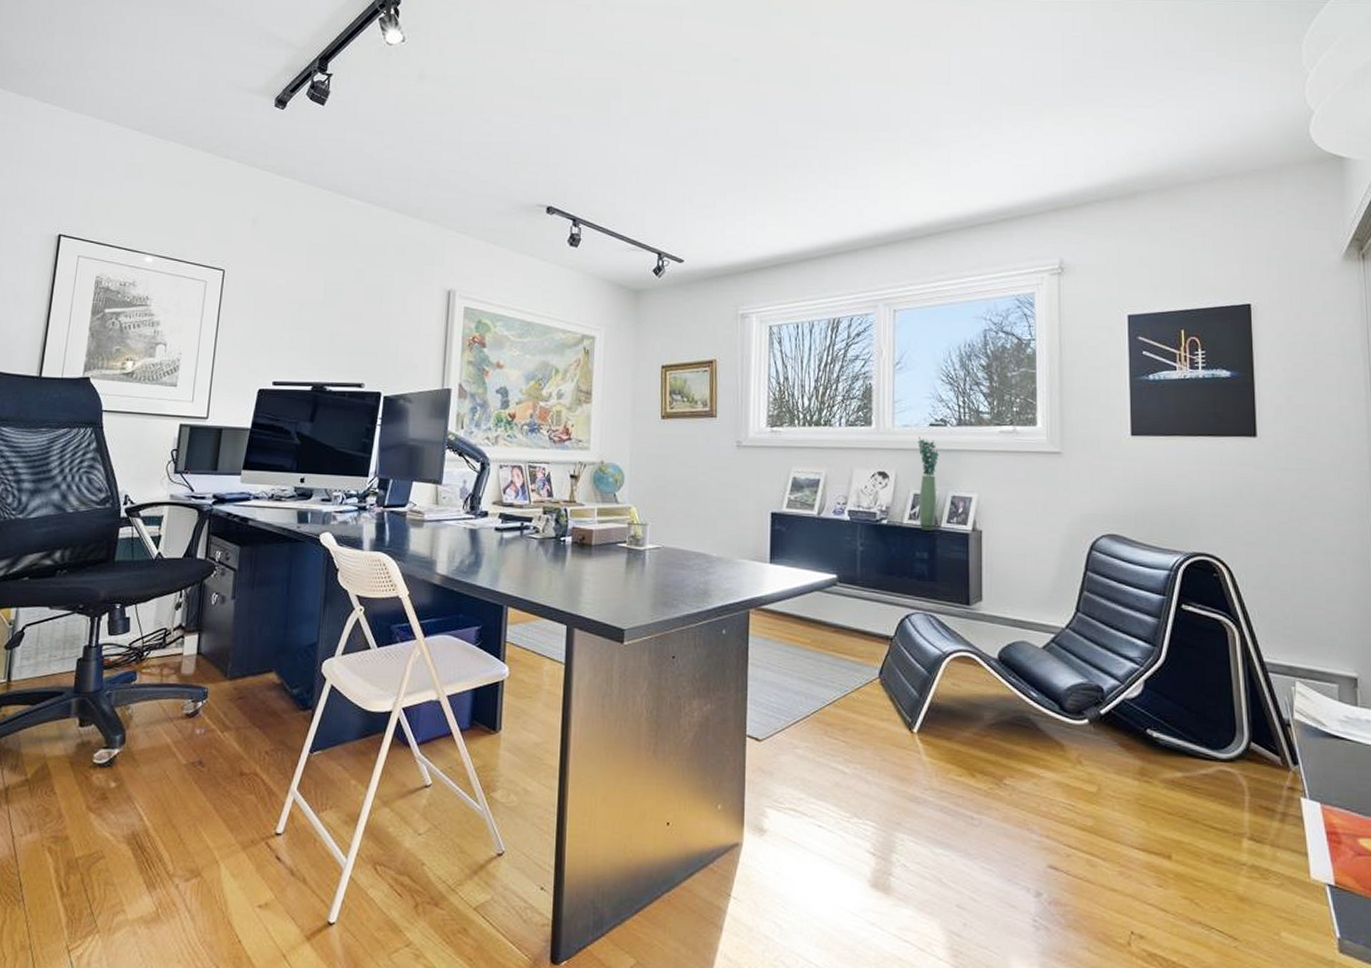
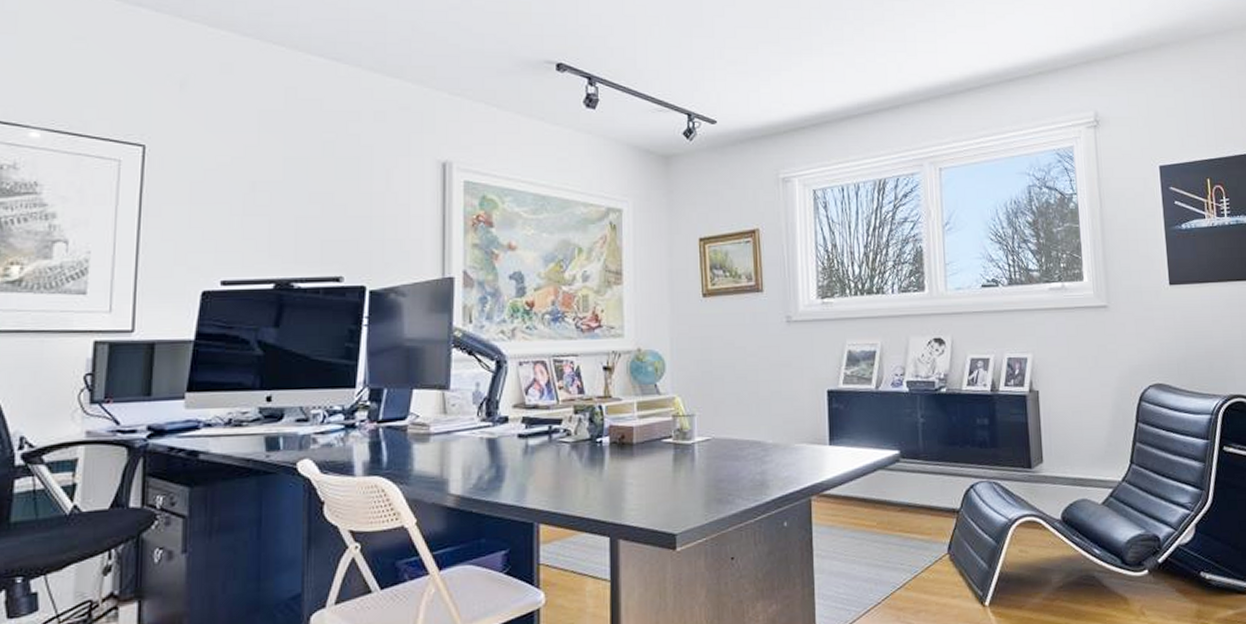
vase: present [917,435,939,531] -> none [971,298,995,396]

